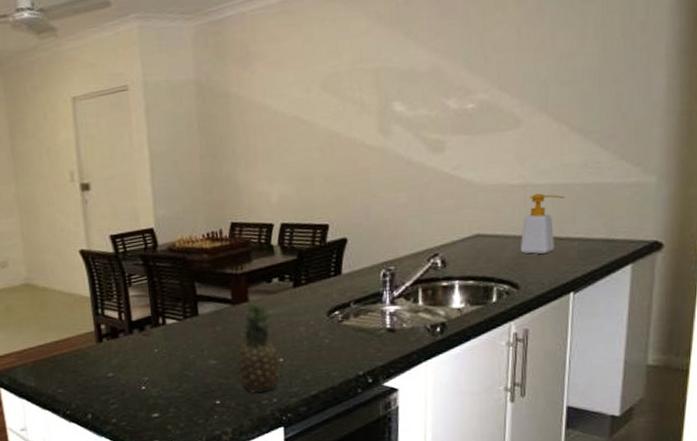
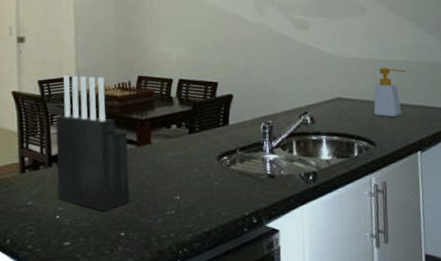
knife block: none [134,226,225,379] -> present [56,75,130,212]
fruit: present [237,300,280,393] -> none [140,143,177,228]

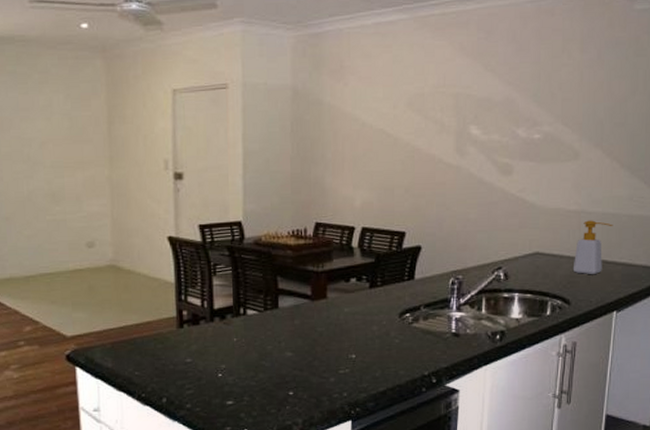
knife block: present [56,75,130,212] -> none [219,220,301,370]

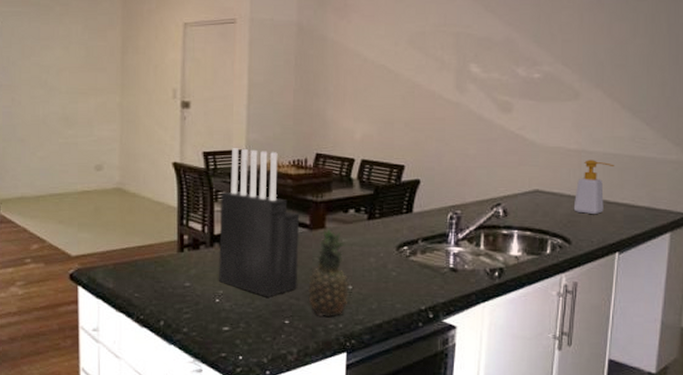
knife block: none [219,220,301,370] -> present [219,148,300,297]
fruit: none [312,298,352,387] -> present [308,228,349,318]

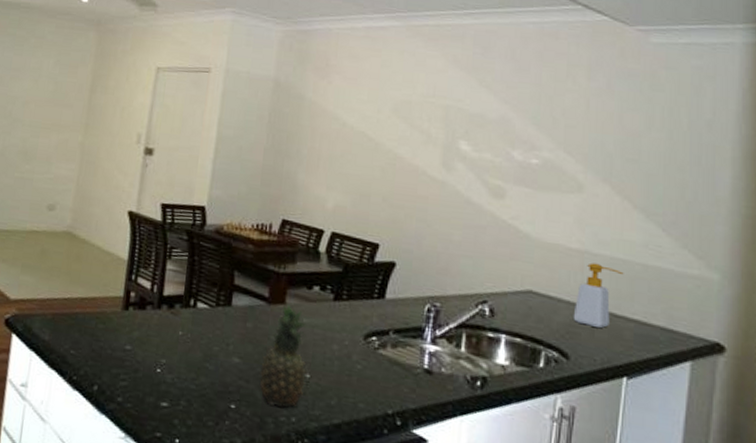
knife block: present [219,148,300,297] -> none [163,203,259,375]

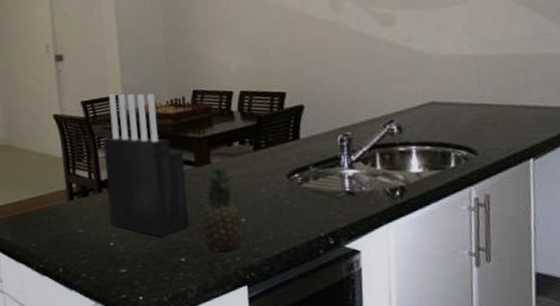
knife block: none [163,203,259,375] -> present [103,93,189,237]
soap bottle: present [573,262,624,329] -> none [475,63,518,122]

